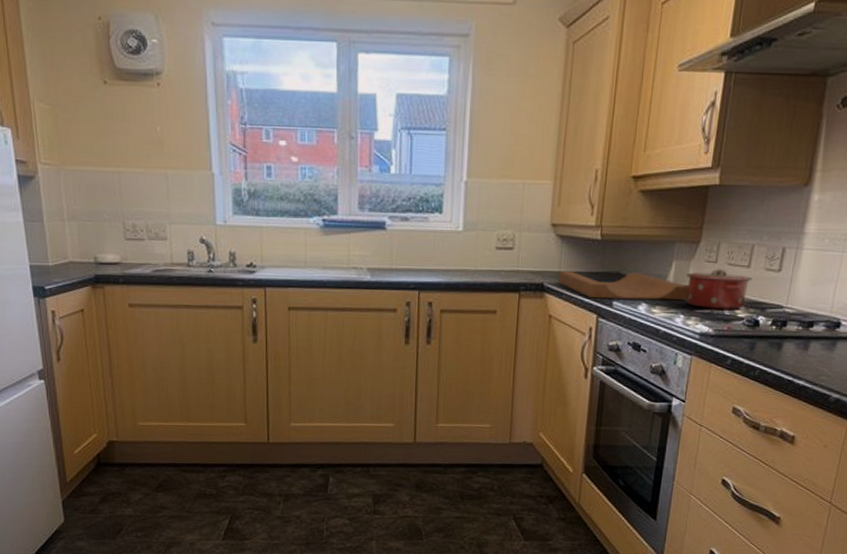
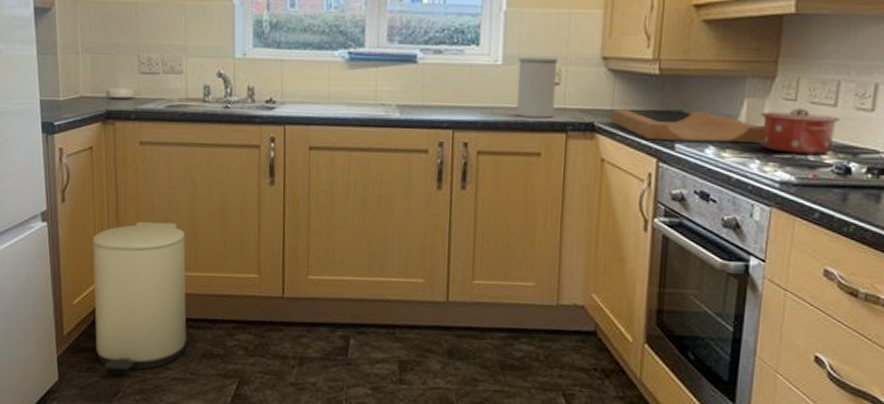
pedal bin: none [88,377,181,511] -> present [92,221,187,371]
canister: none [476,223,513,279] -> present [517,56,558,118]

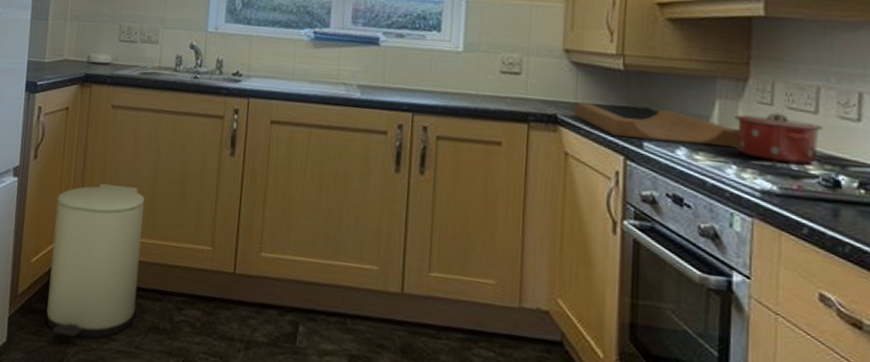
canister: present [517,56,558,118] -> none [477,44,520,107]

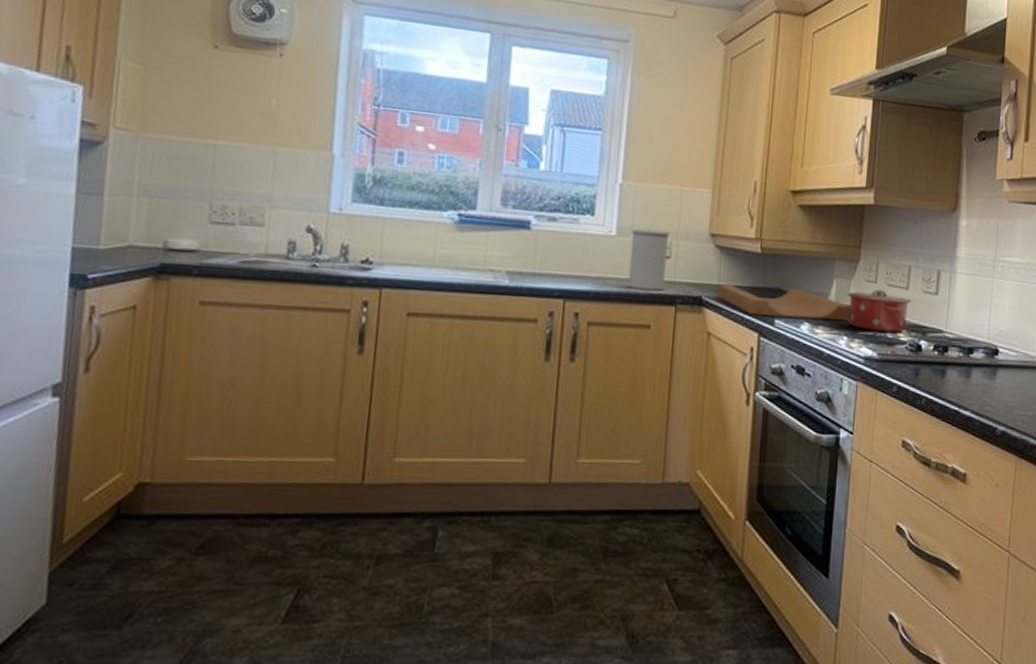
pedal bin: present [46,183,145,339] -> none [107,396,247,586]
canister: none [477,44,520,107] -> present [628,228,670,291]

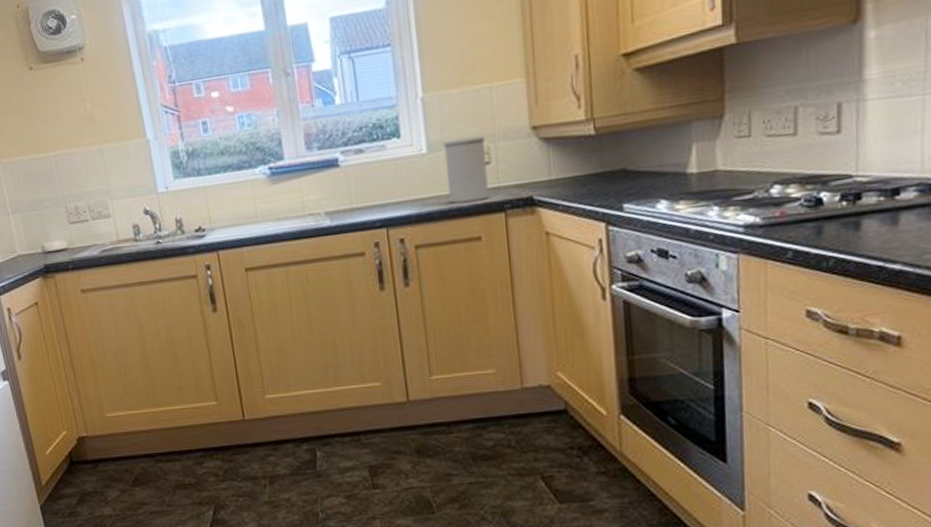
cutting board: present [716,283,850,322] -> none [548,164,719,205]
casserole: present [847,288,912,334] -> none [712,142,803,195]

